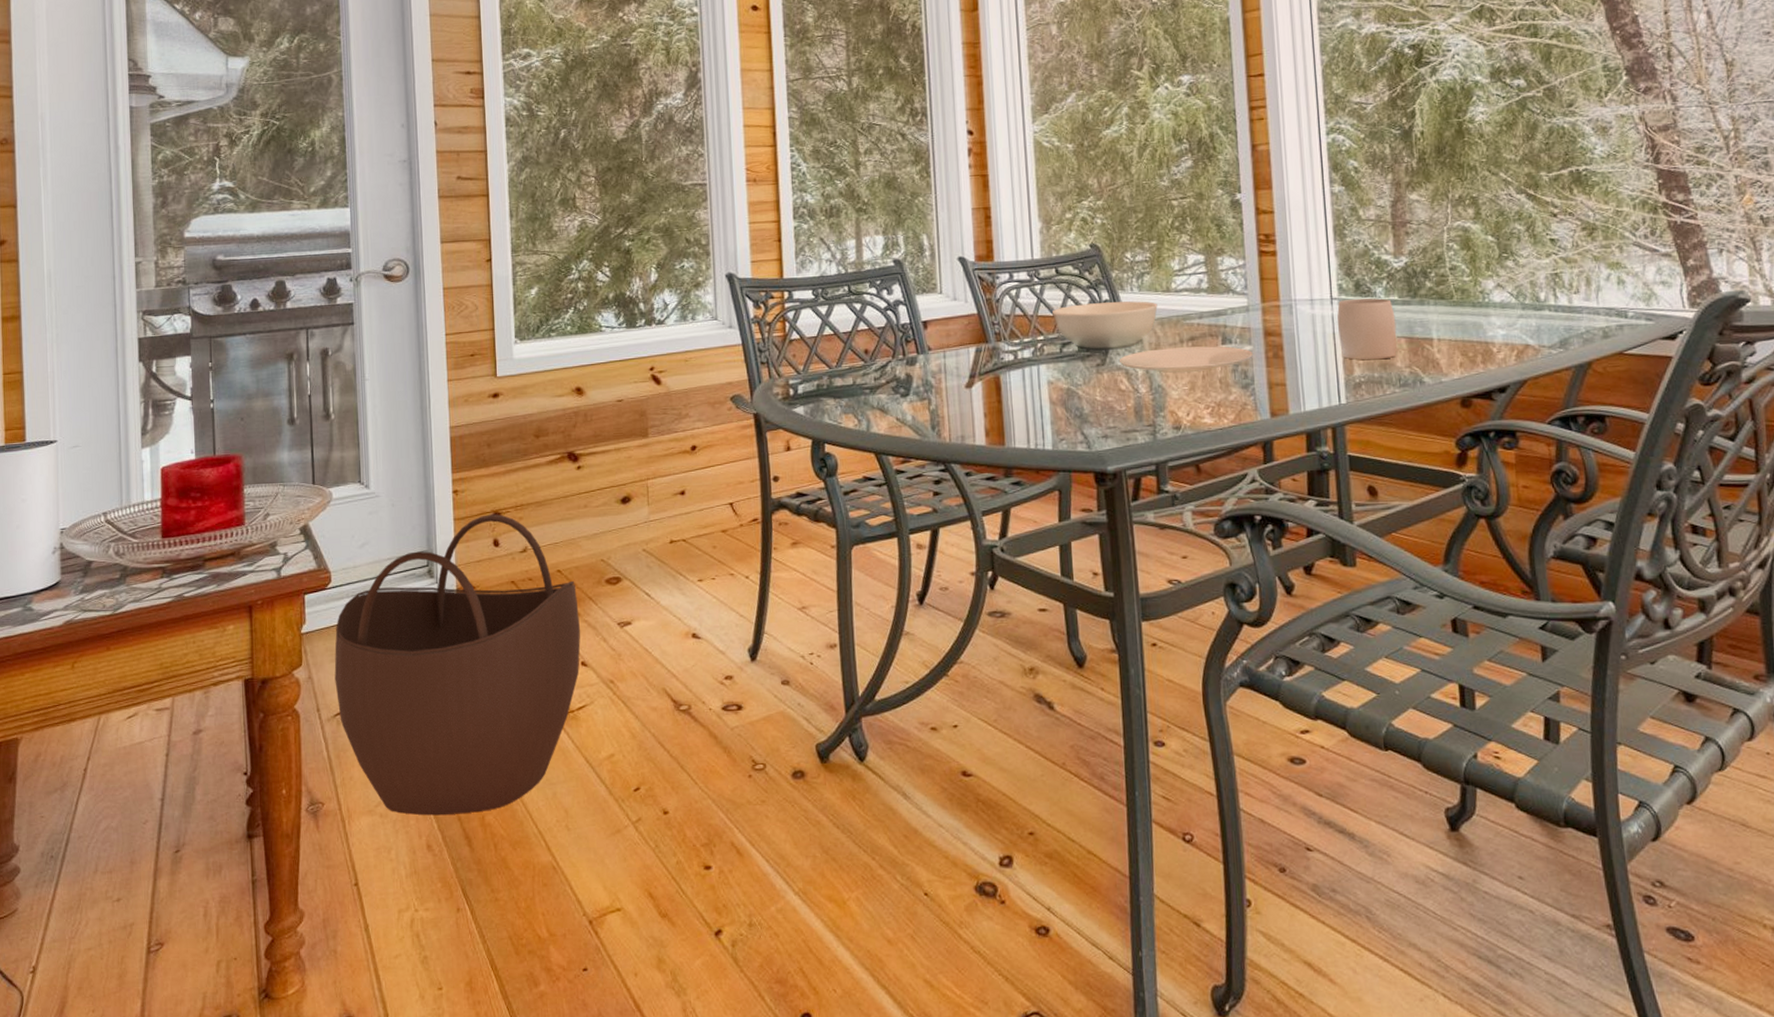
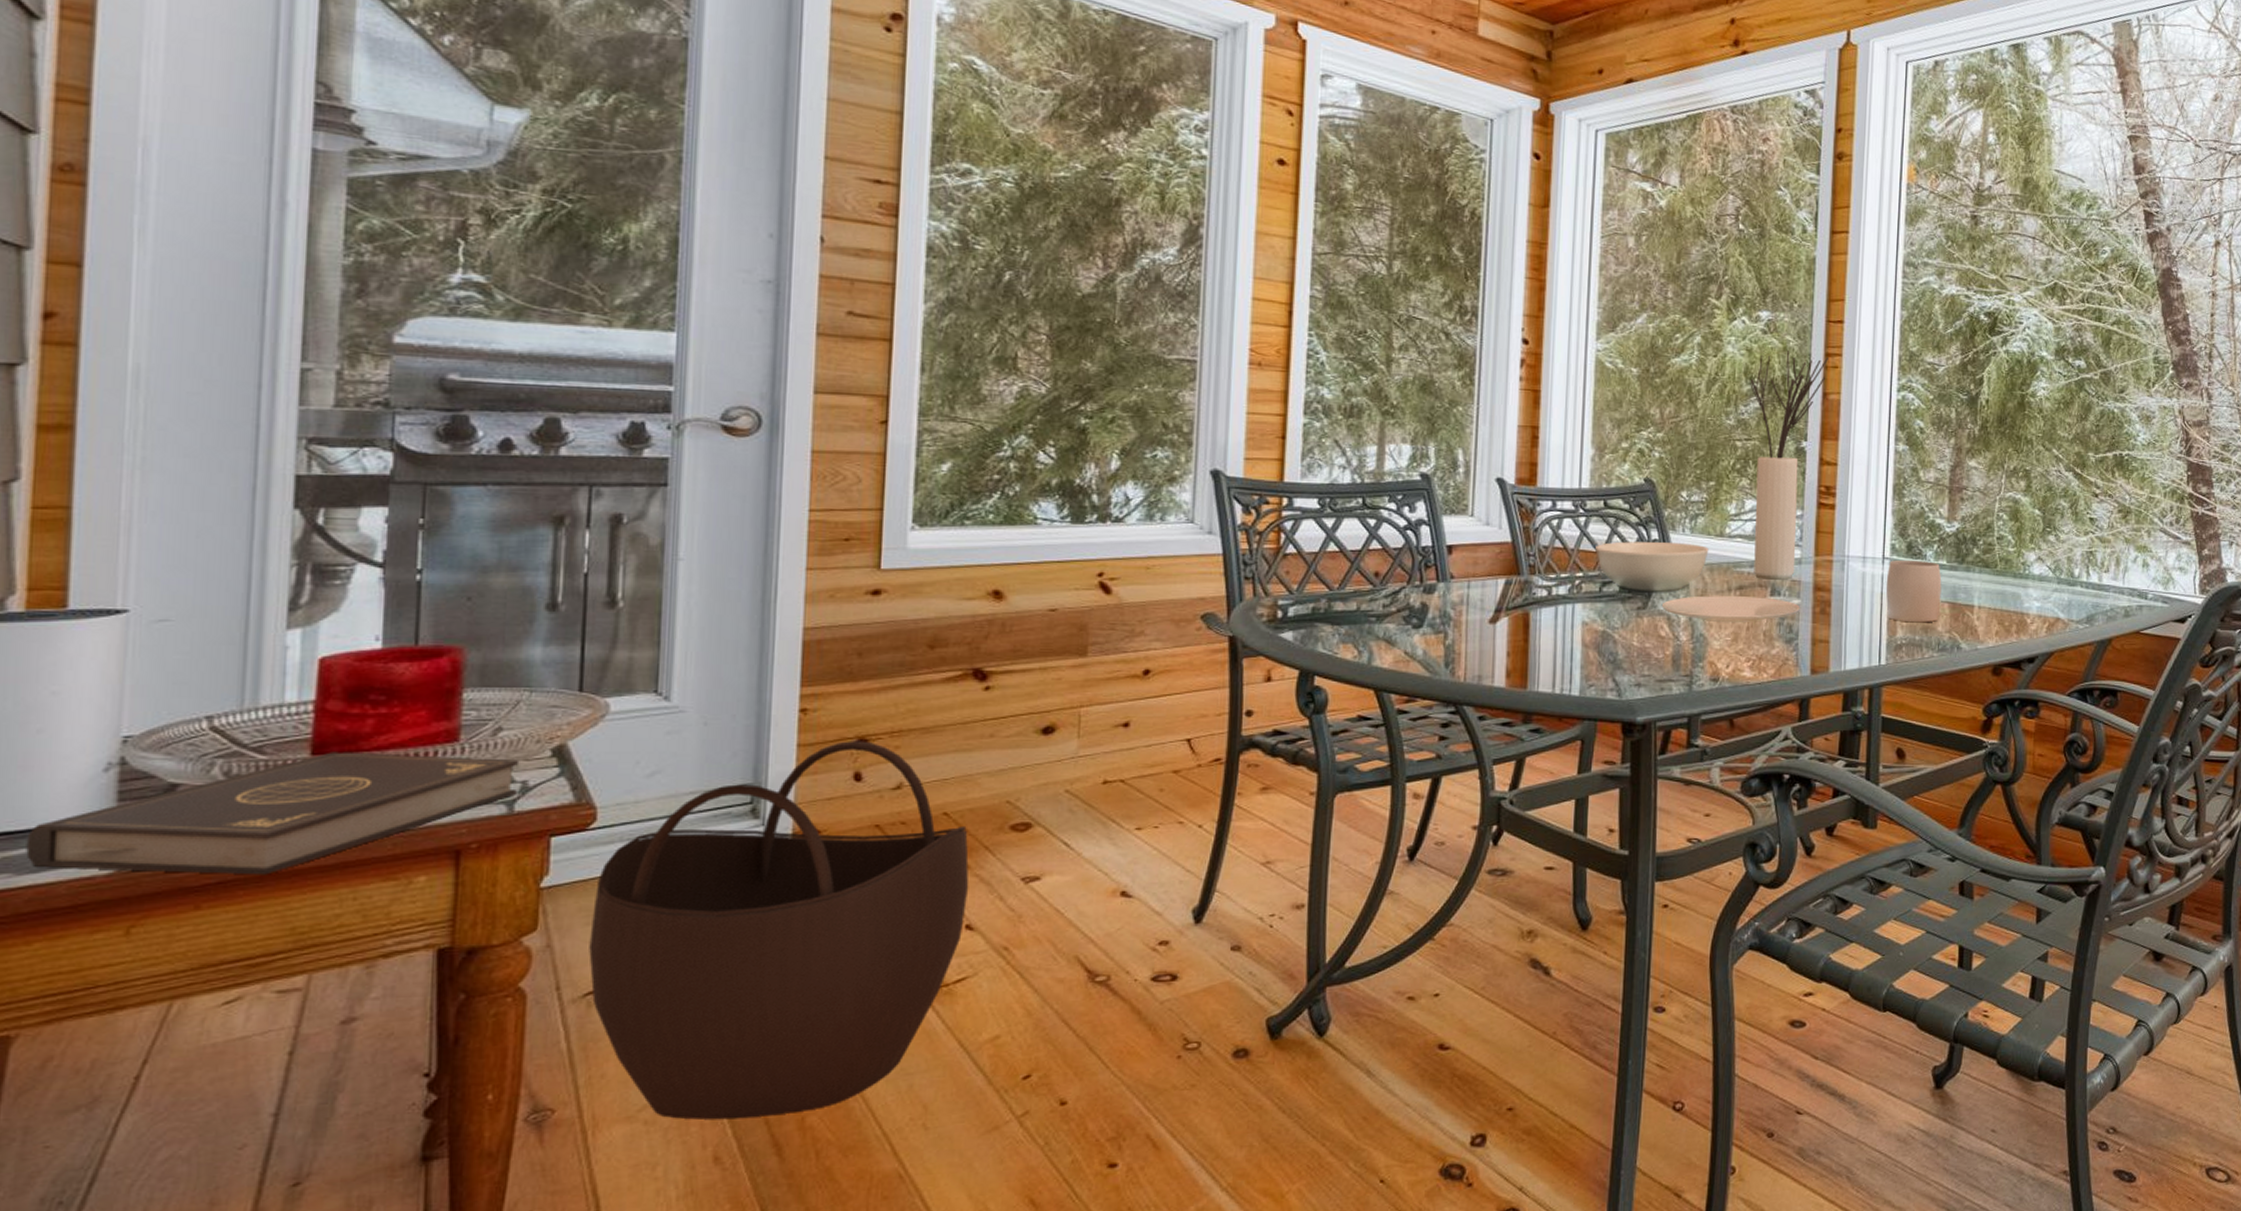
book: none [16,535,282,626] -> present [26,752,520,875]
vase: none [1179,109,1254,329] -> present [1750,351,1829,580]

